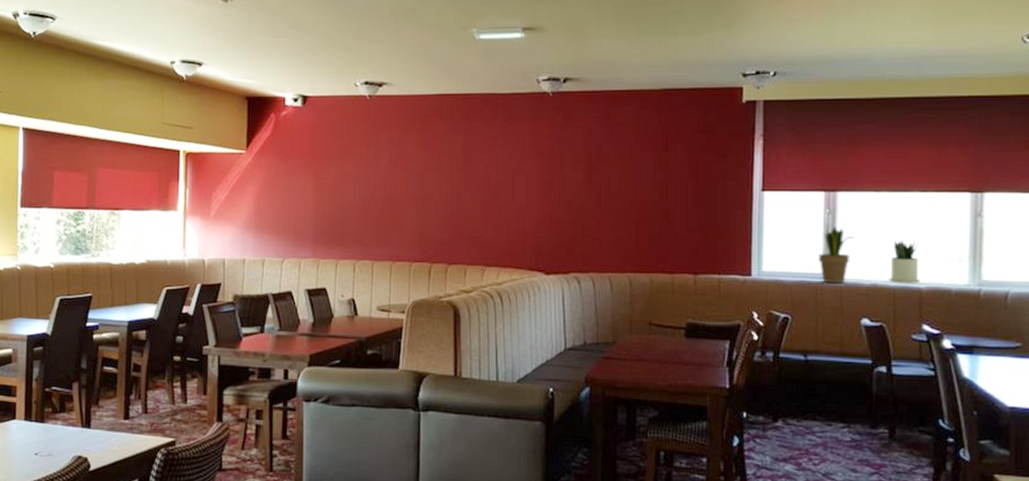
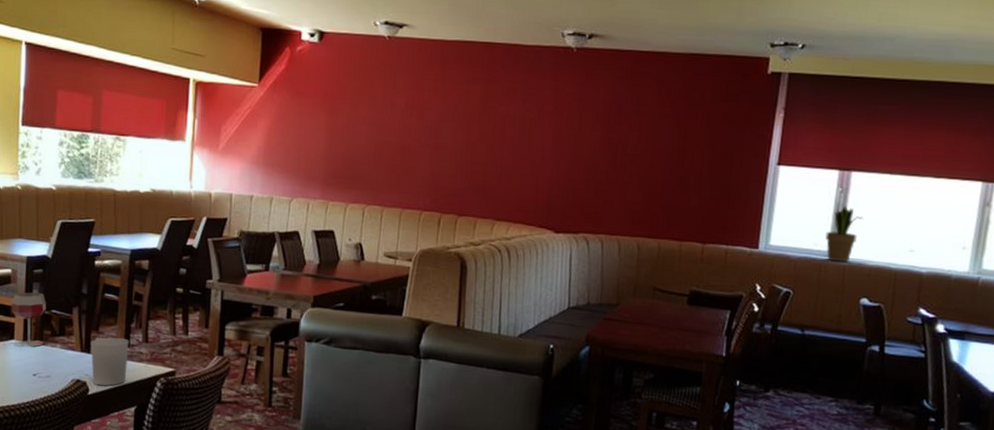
wineglass: none [12,370,46,427] -> present [11,292,46,348]
candle holder: none [91,410,129,461] -> present [90,337,129,386]
planter: present [888,240,921,284] -> none [891,223,925,268]

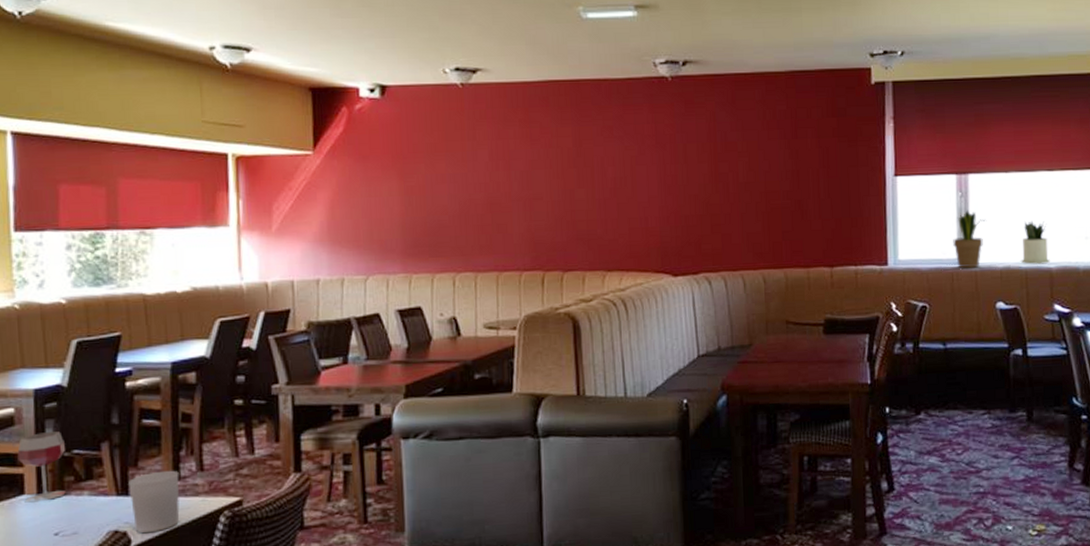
planter: none [891,223,925,268] -> present [1020,220,1051,265]

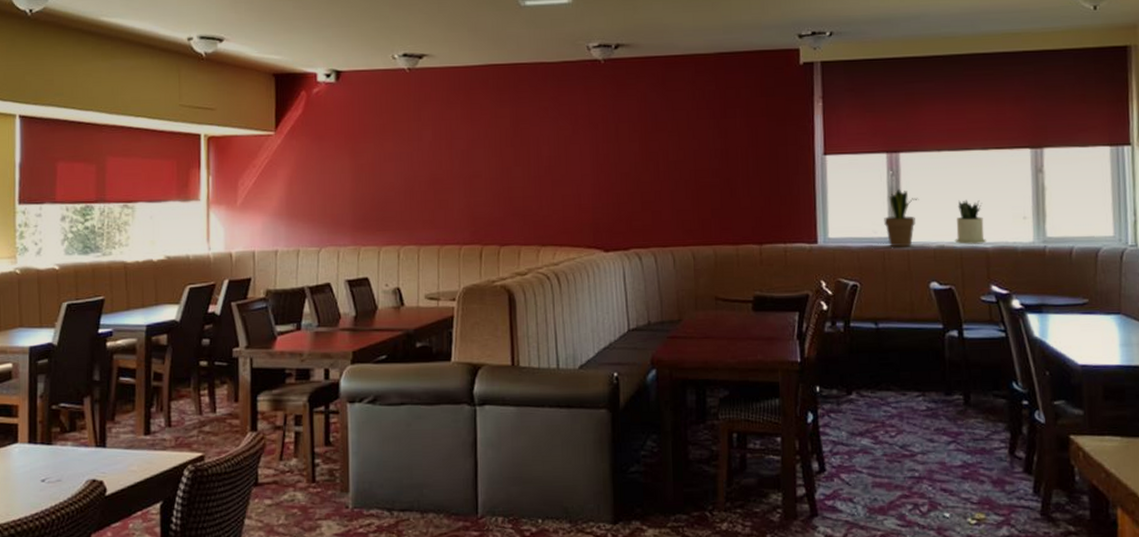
wineglass: present [17,431,66,504] -> none [13,386,53,452]
candle holder: present [128,470,180,534] -> none [106,425,150,484]

